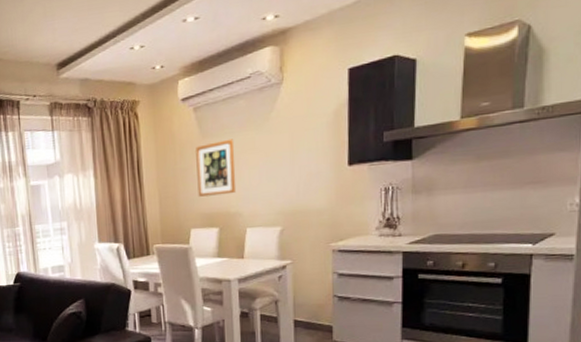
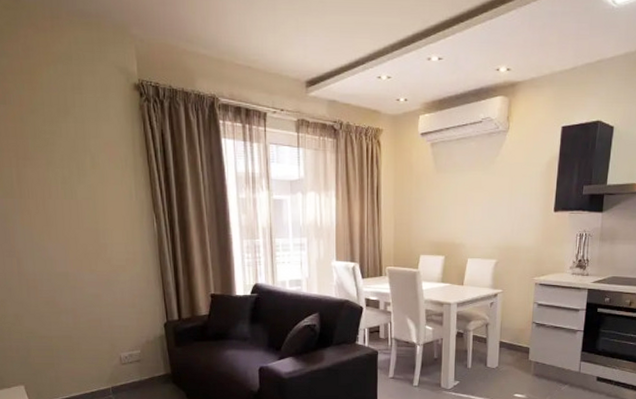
wall art: present [196,139,237,197] -> none [429,176,464,227]

